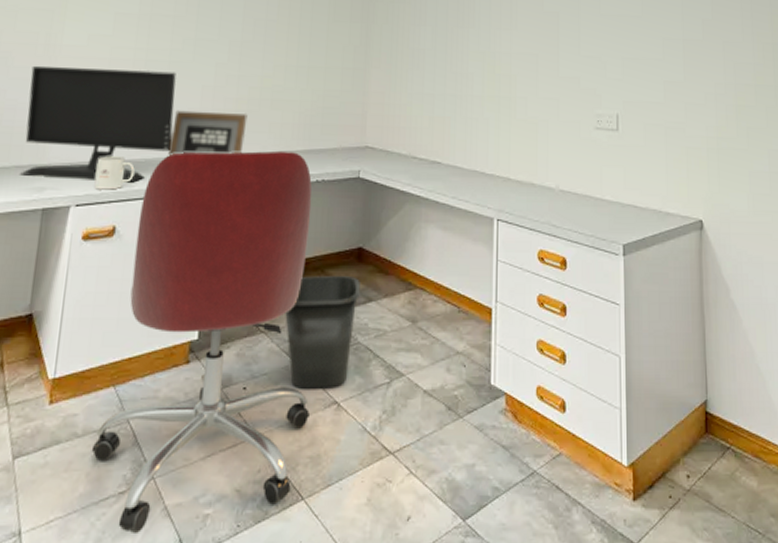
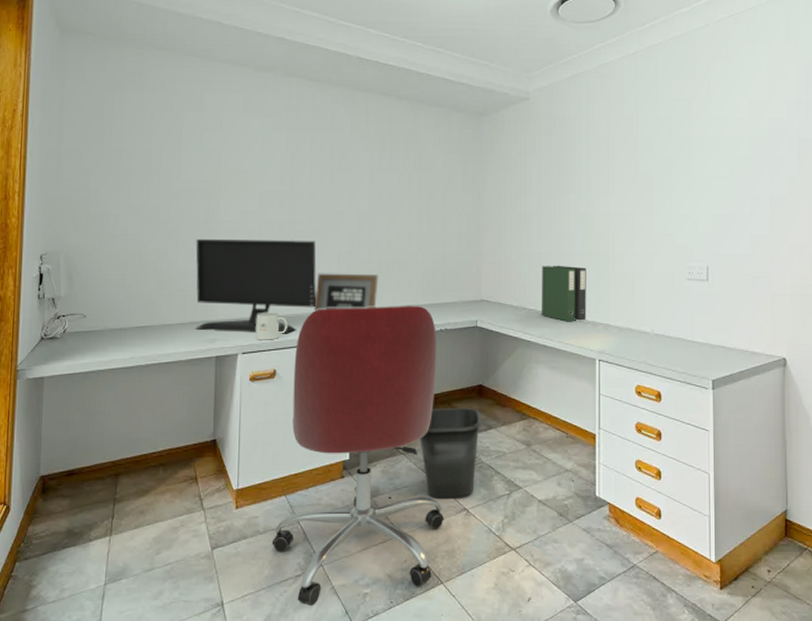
binder: none [433,108,485,175] -> present [541,265,586,322]

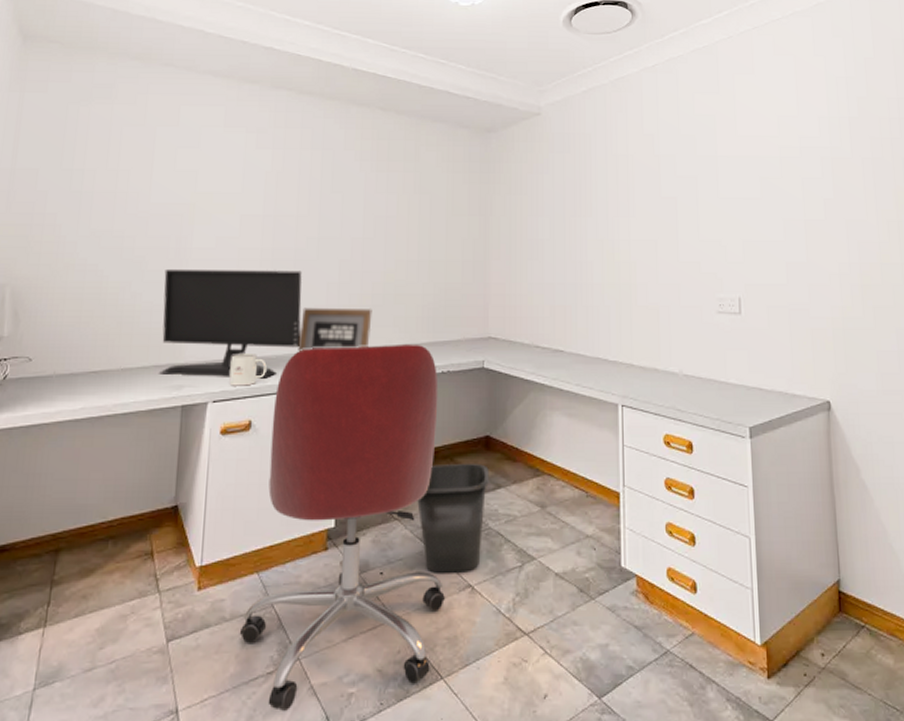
binder: present [541,265,586,322] -> none [555,297,607,362]

